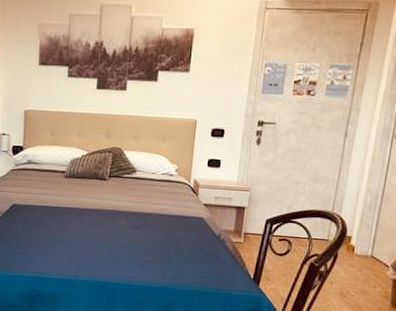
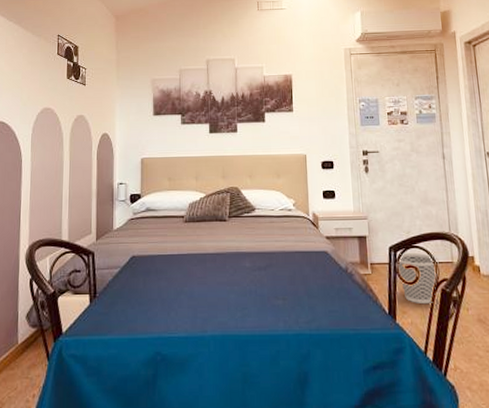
wastebasket: none [271,227,315,275] -> present [397,253,440,305]

